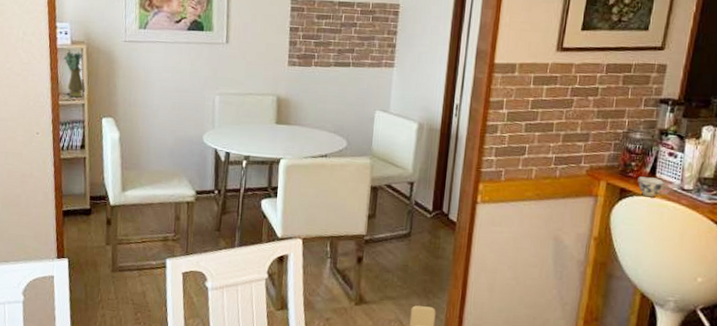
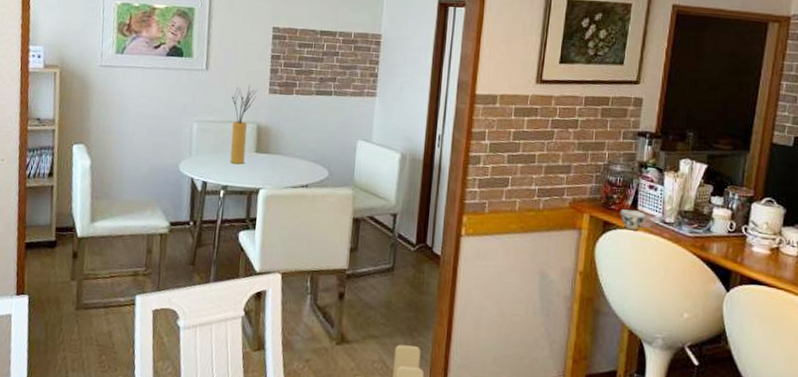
vase: present [63,49,84,97] -> none [35,73,55,123]
vase: none [251,57,276,136] -> present [230,84,257,165]

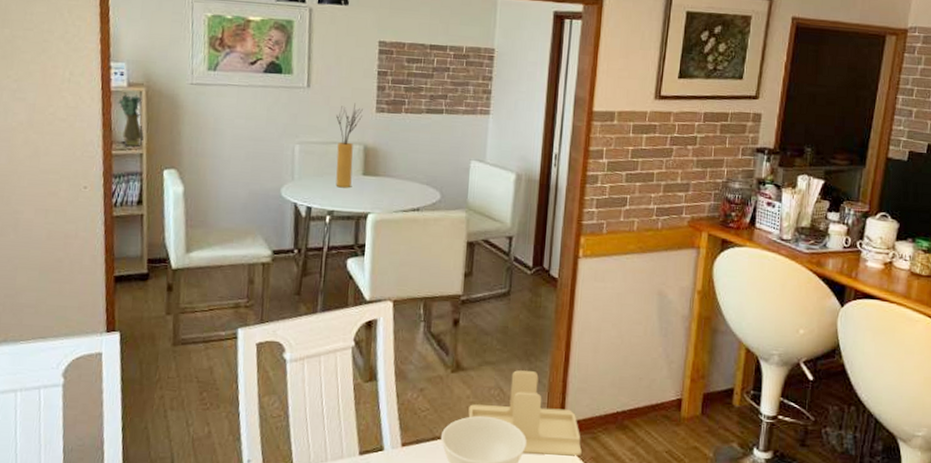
vase: none [35,73,55,123] -> present [118,92,143,146]
teacup: present [620,208,654,231] -> none [738,226,772,248]

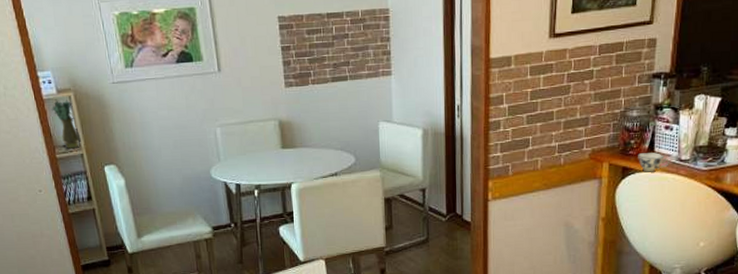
vase: present [336,103,363,188] -> none [249,81,273,163]
teacup: none [738,226,772,248] -> present [638,152,671,173]

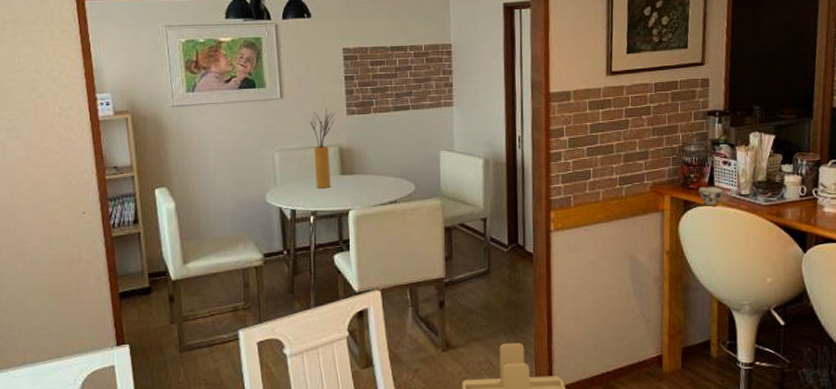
vase: present [52,99,80,148] -> none [107,121,132,170]
vase: none [249,81,273,163] -> present [310,108,334,189]

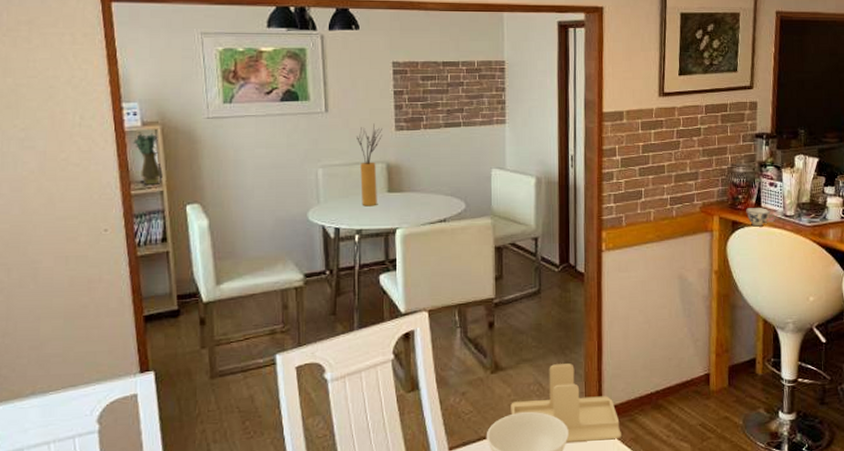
vase: none [107,121,132,170] -> present [133,132,161,185]

